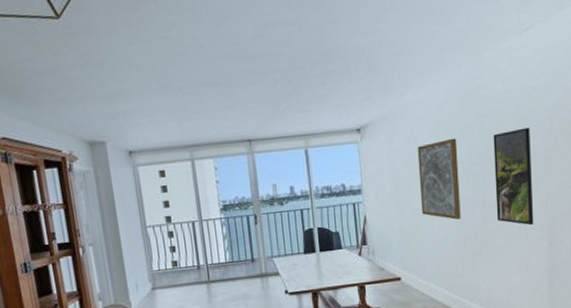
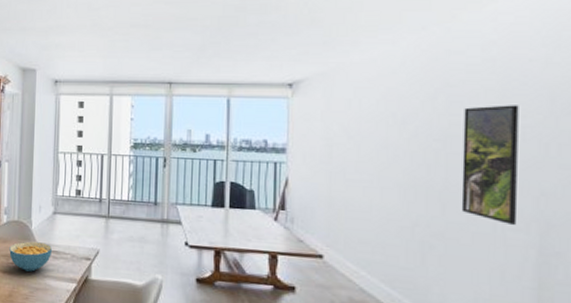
wall art: present [417,138,461,220] -> none [358,106,413,201]

